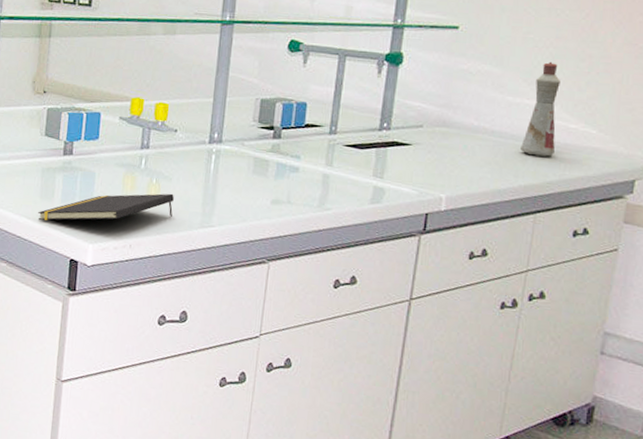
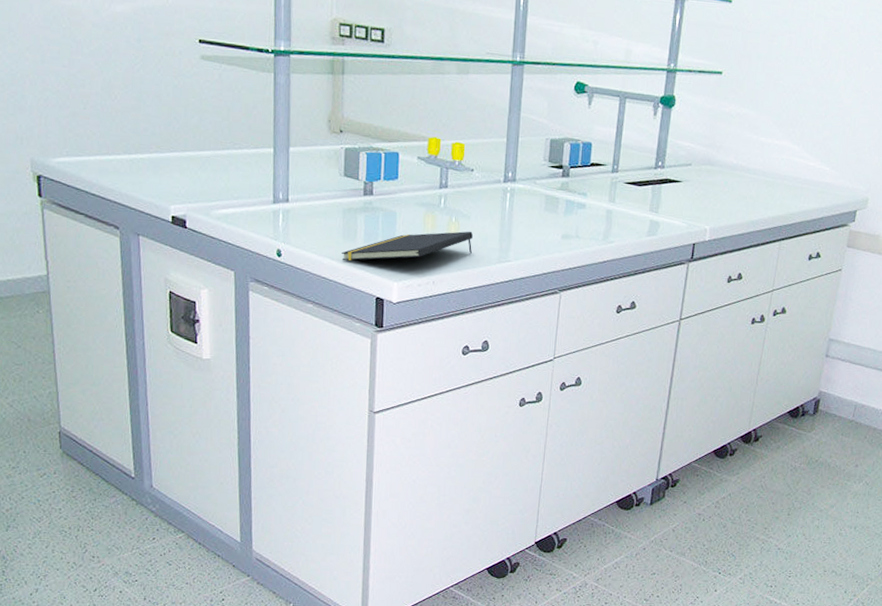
bottle: present [520,61,560,157] -> none [770,106,803,191]

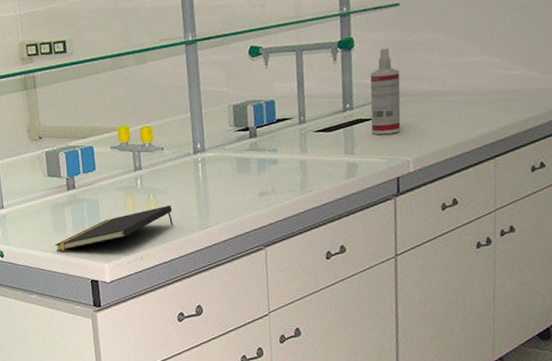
spray bottle: none [677,113,712,200] -> present [370,48,401,135]

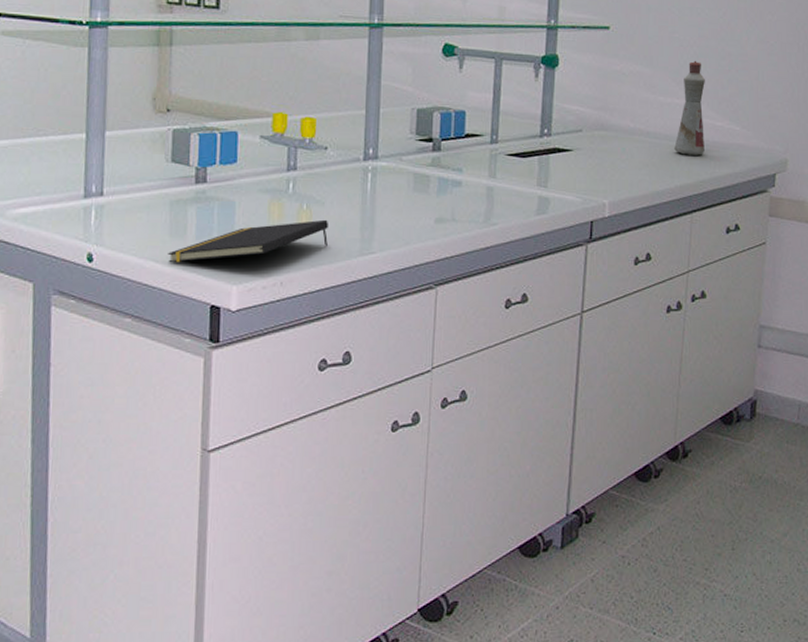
spray bottle: present [370,48,401,135] -> none [568,73,604,171]
bottle: none [472,18,504,107] -> present [674,60,705,156]

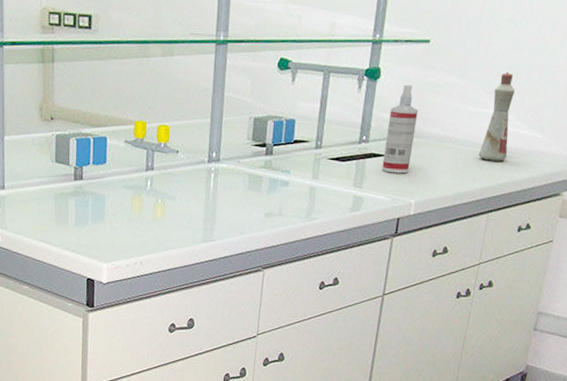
notepad: present [168,219,328,263] -> none [54,212,178,244]
spray bottle: none [568,73,604,171] -> present [382,85,418,174]

